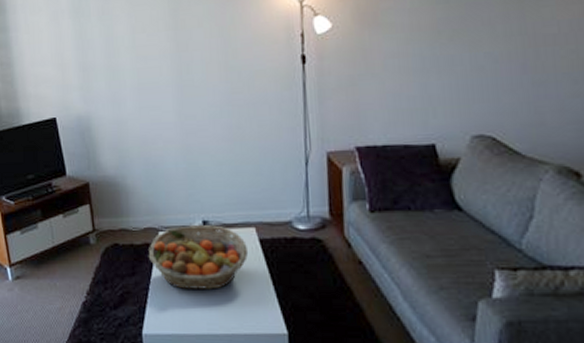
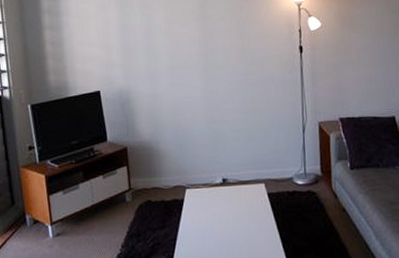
fruit basket: present [148,225,249,289] -> none [176,182,259,238]

